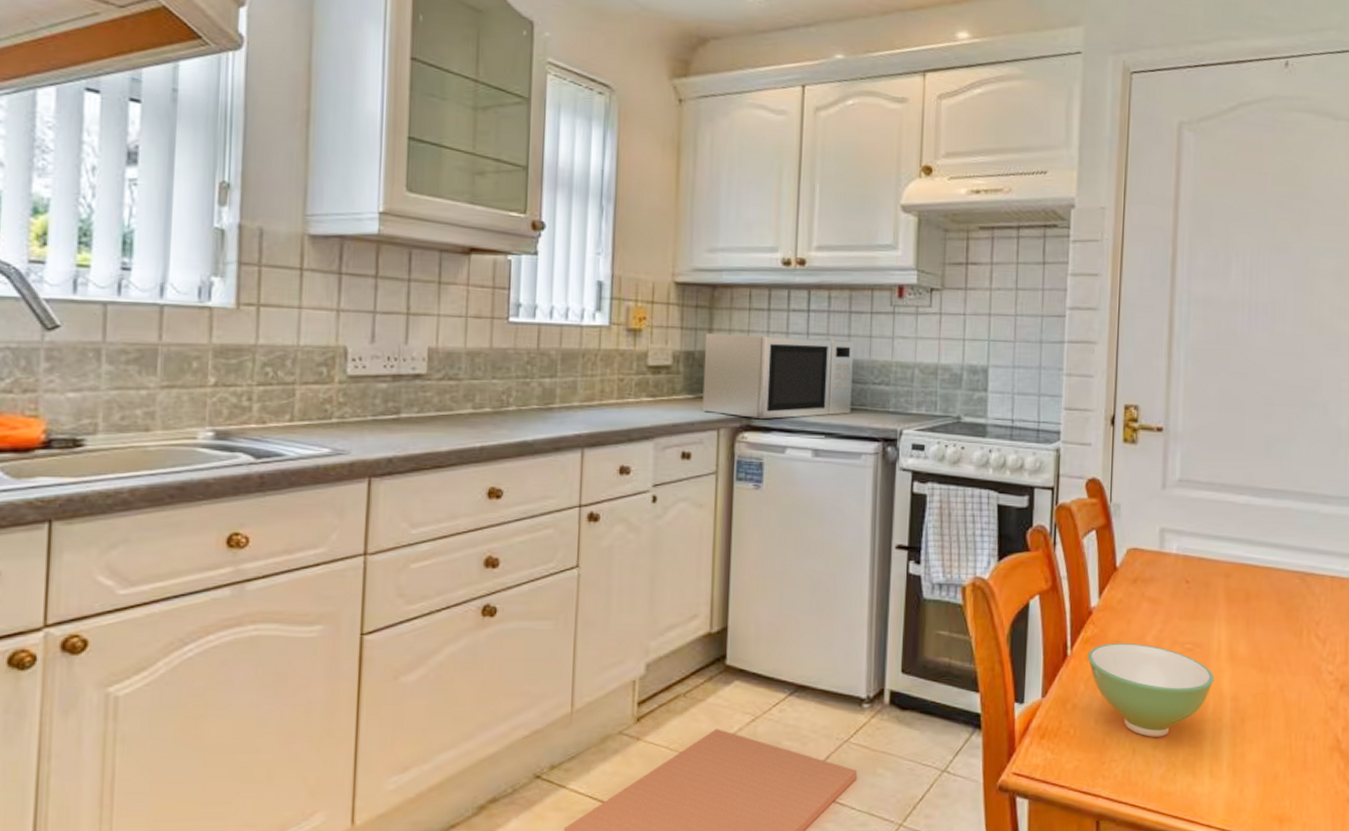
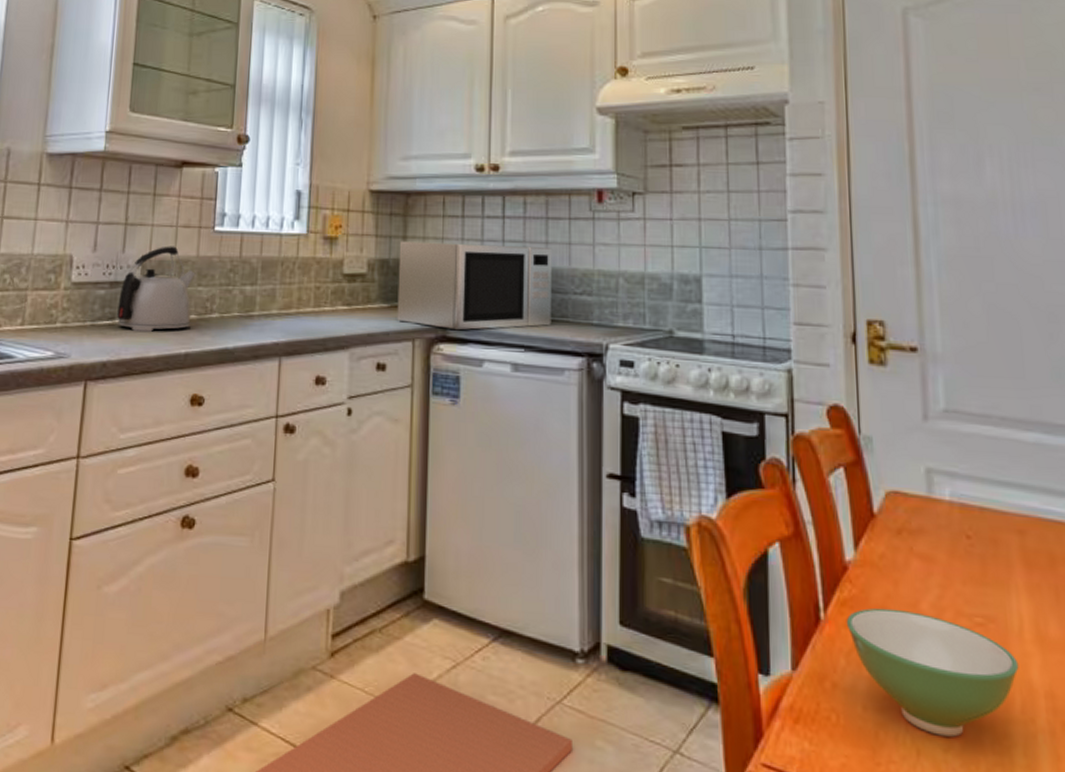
kettle: none [402,337,489,427] -> present [117,246,196,333]

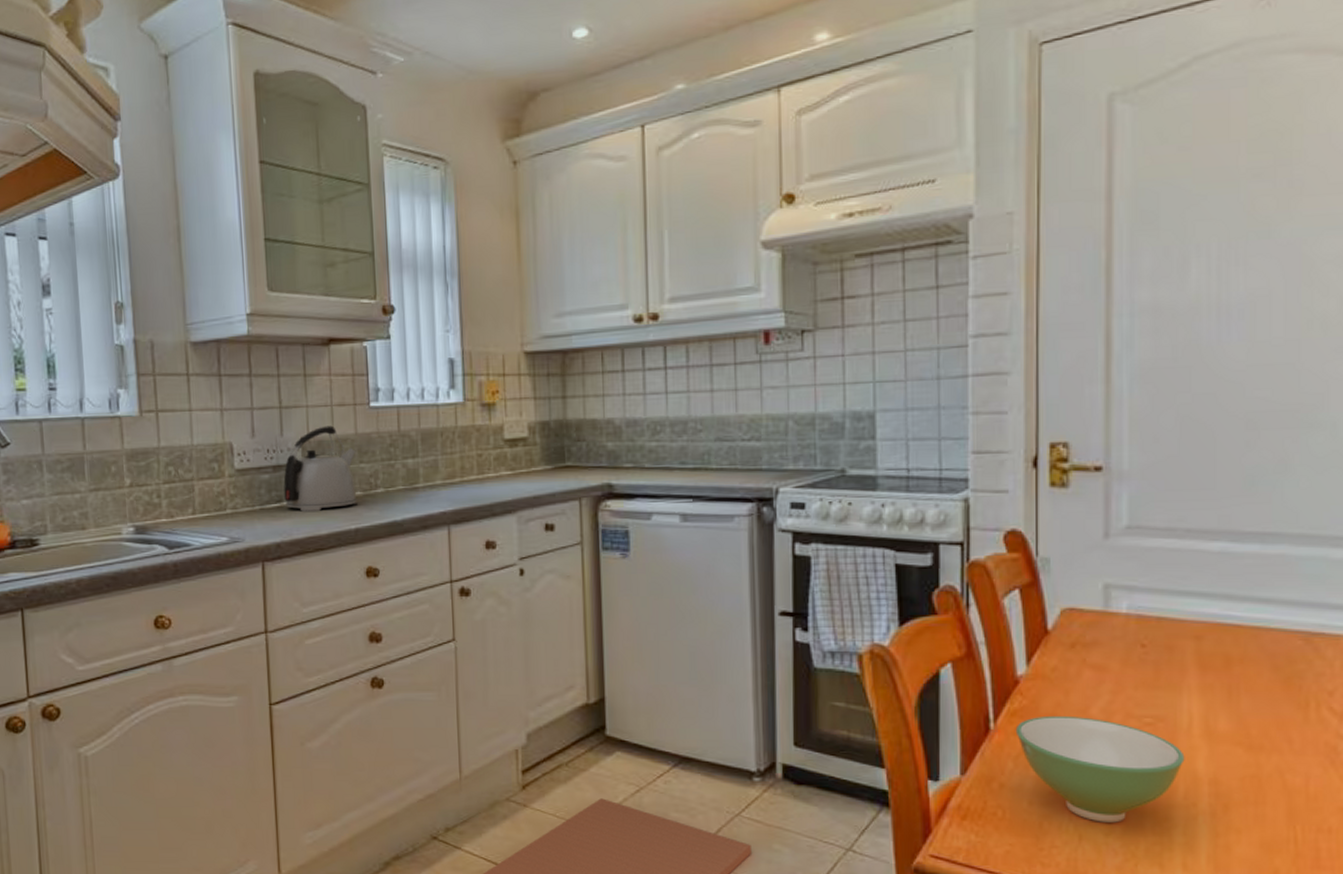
microwave: present [397,241,552,331] -> none [559,395,719,487]

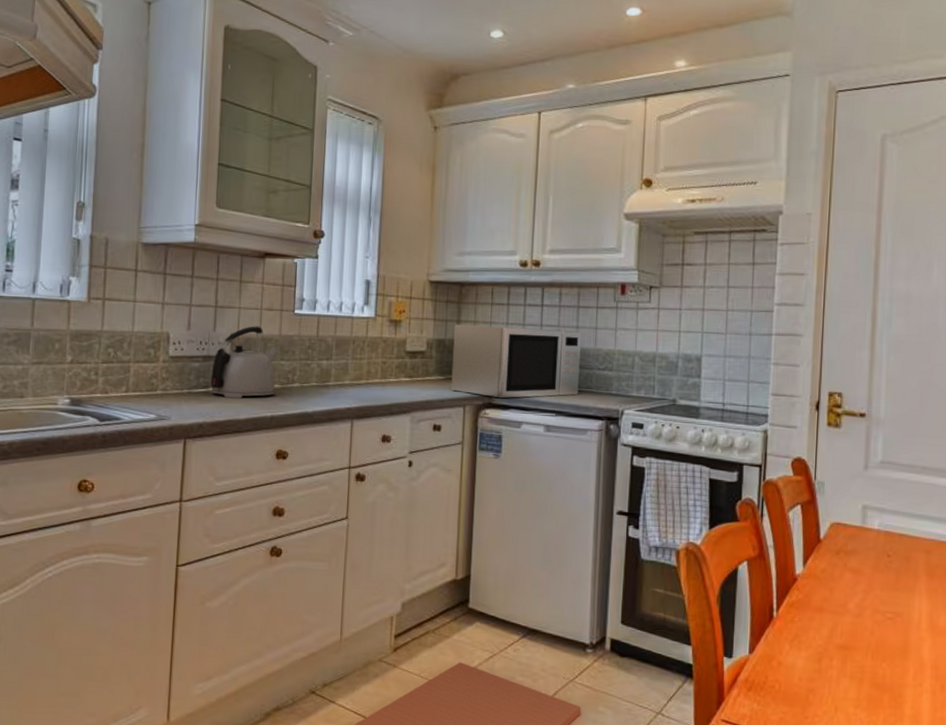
microwave: none [559,395,719,487] -> present [451,324,581,399]
bowl: present [1015,715,1185,823] -> none [792,608,915,697]

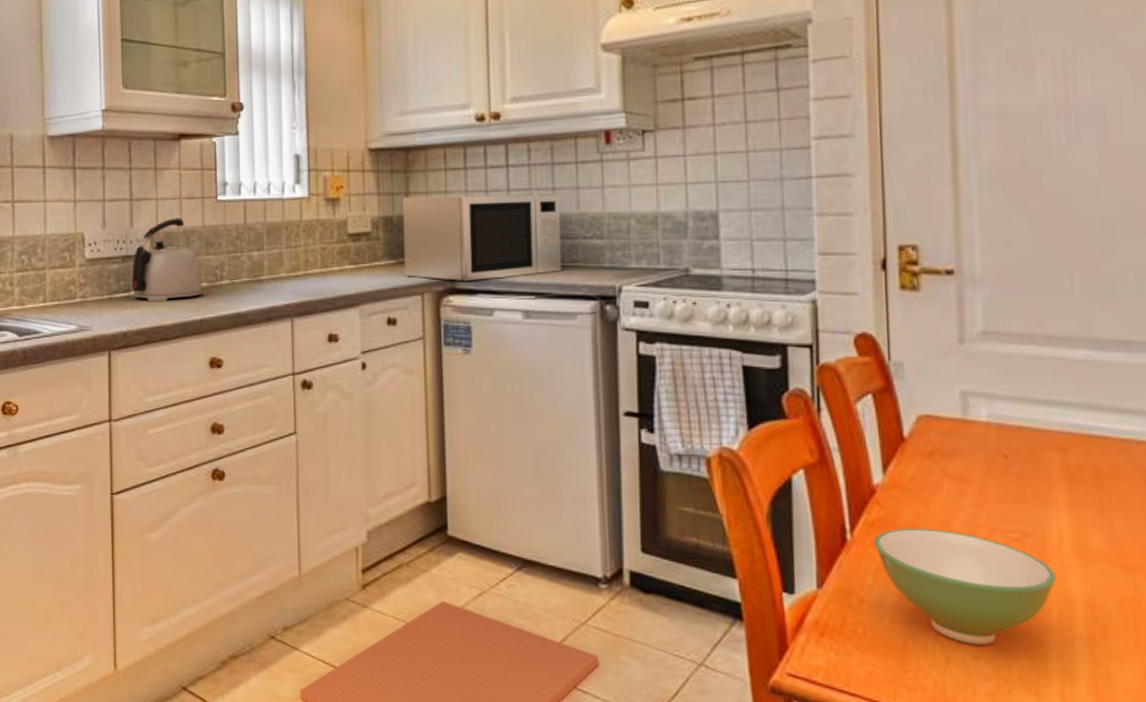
bowl: none [792,608,915,697] -> present [873,527,1057,645]

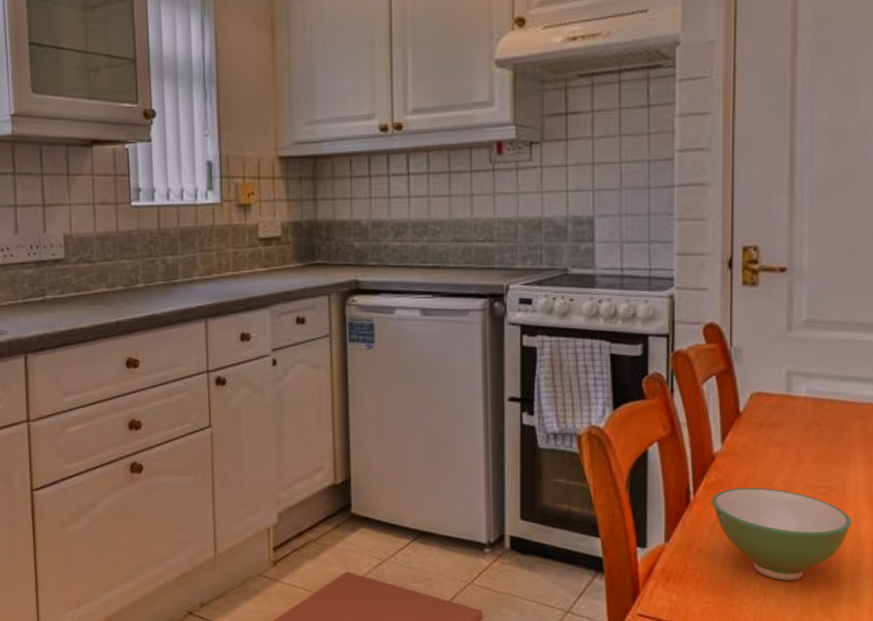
kettle: present [132,218,203,303] -> none [46,223,119,306]
microwave: present [402,193,562,282] -> none [310,199,456,283]

